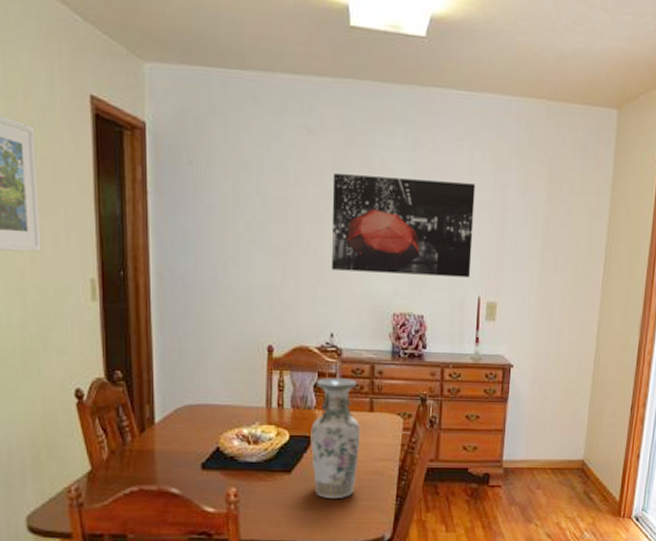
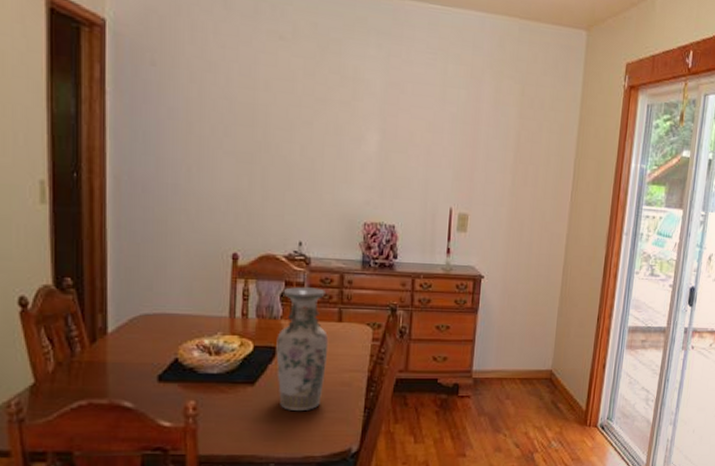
wall art: present [332,173,476,277] -> none [302,81,449,189]

